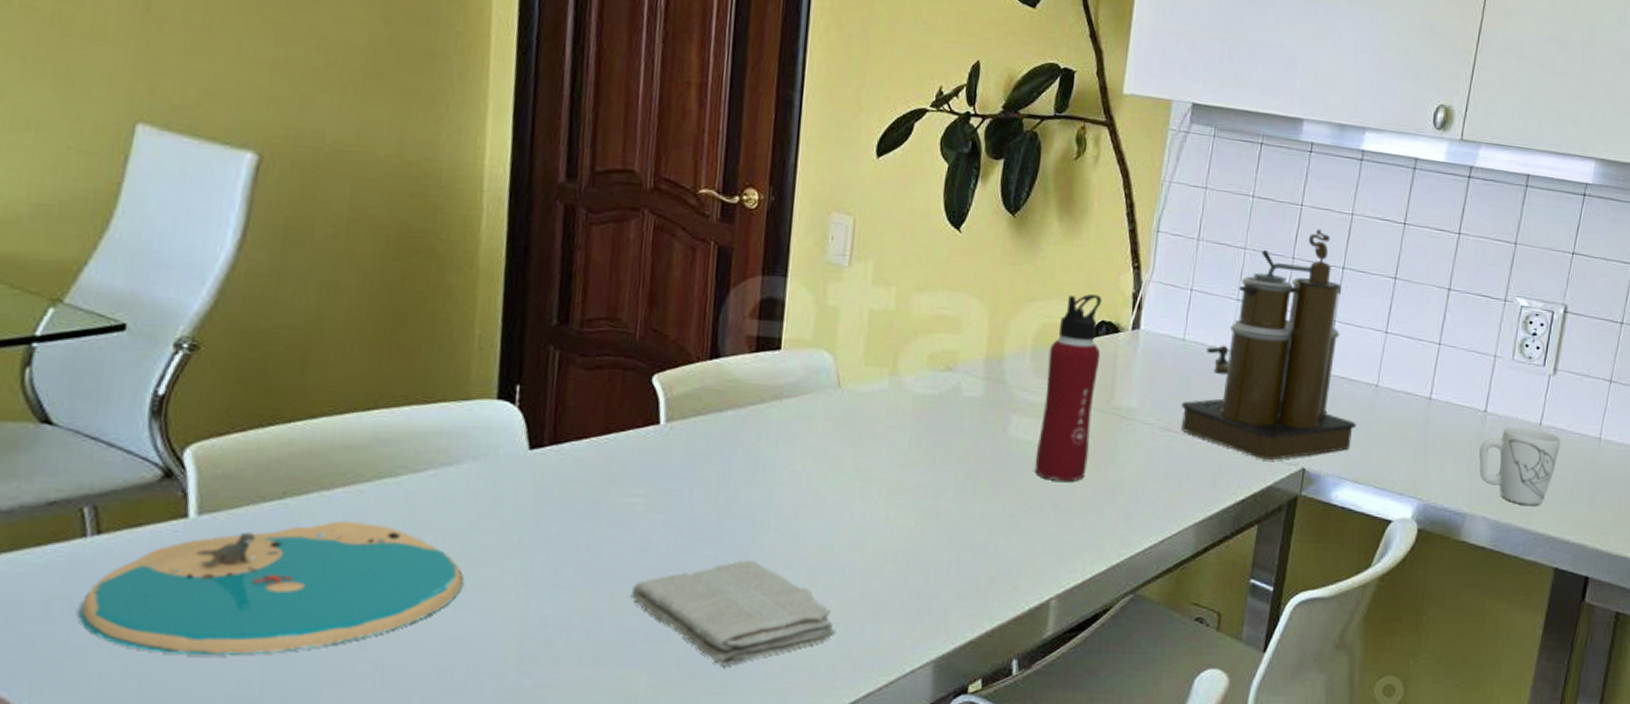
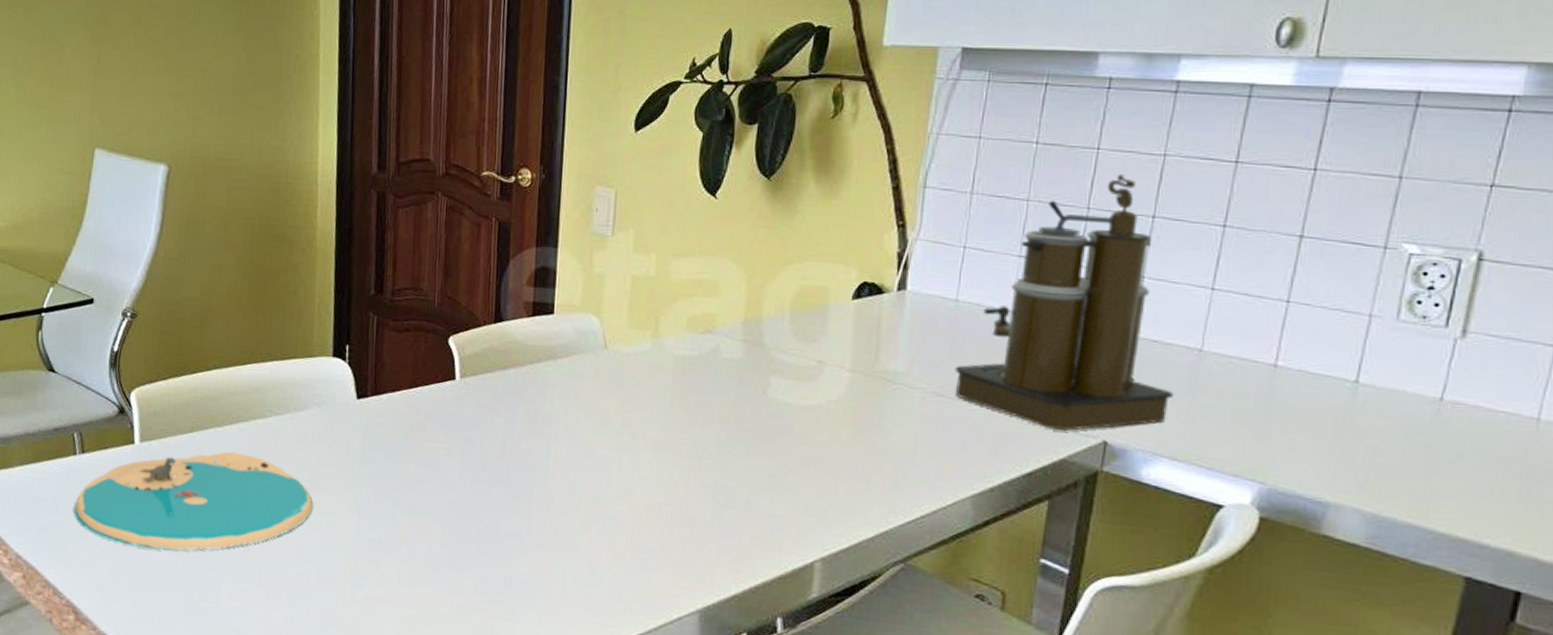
washcloth: present [630,559,836,666] -> none [436,502,609,596]
water bottle: present [1035,294,1103,482] -> none [796,255,864,445]
mug: present [1479,426,1561,505] -> none [1347,400,1474,499]

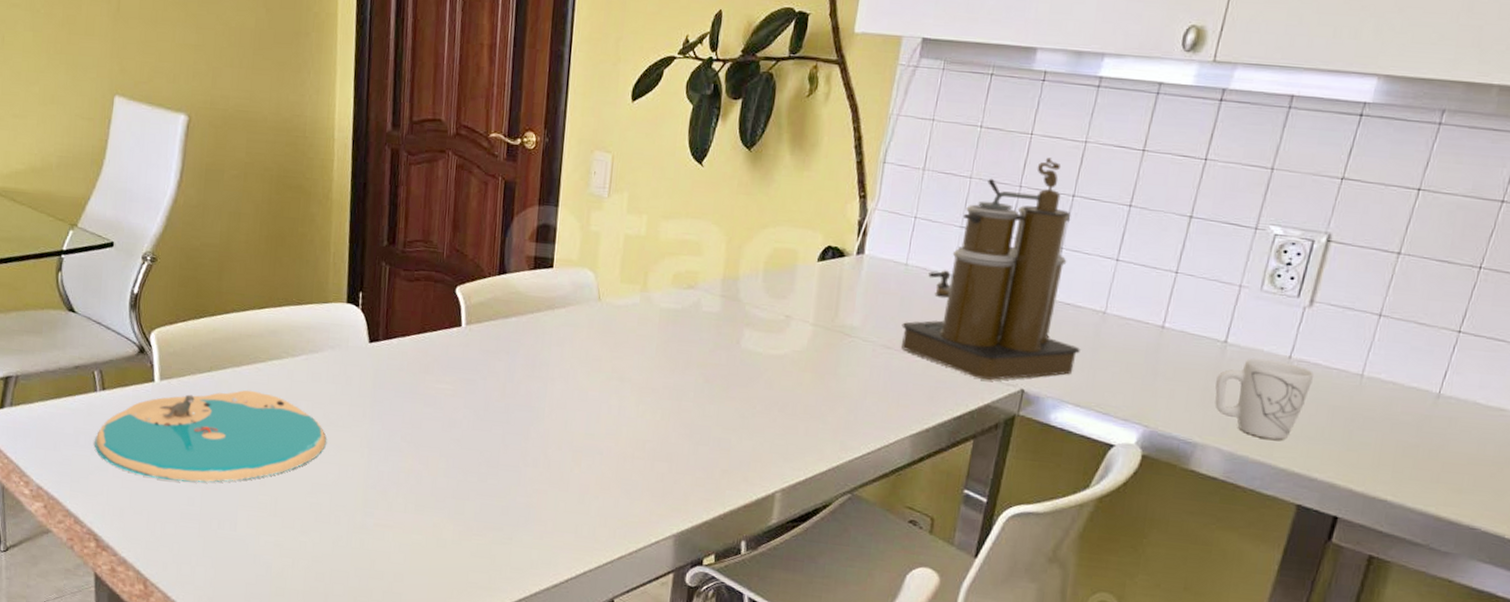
mug: none [1347,400,1474,499] -> present [1215,358,1314,440]

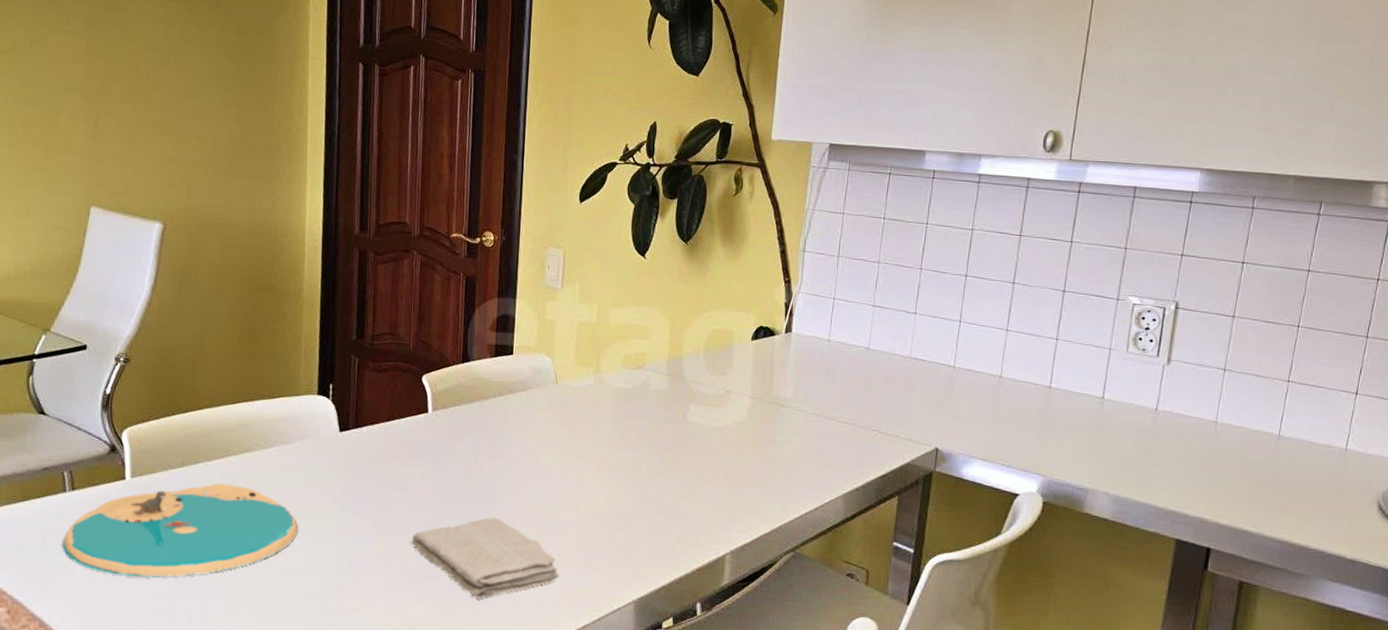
washcloth: none [441,439,596,523] -> present [411,517,560,599]
coffee maker: present [901,157,1080,380] -> none [828,243,983,441]
mug: present [1215,358,1314,440] -> none [1098,411,1177,482]

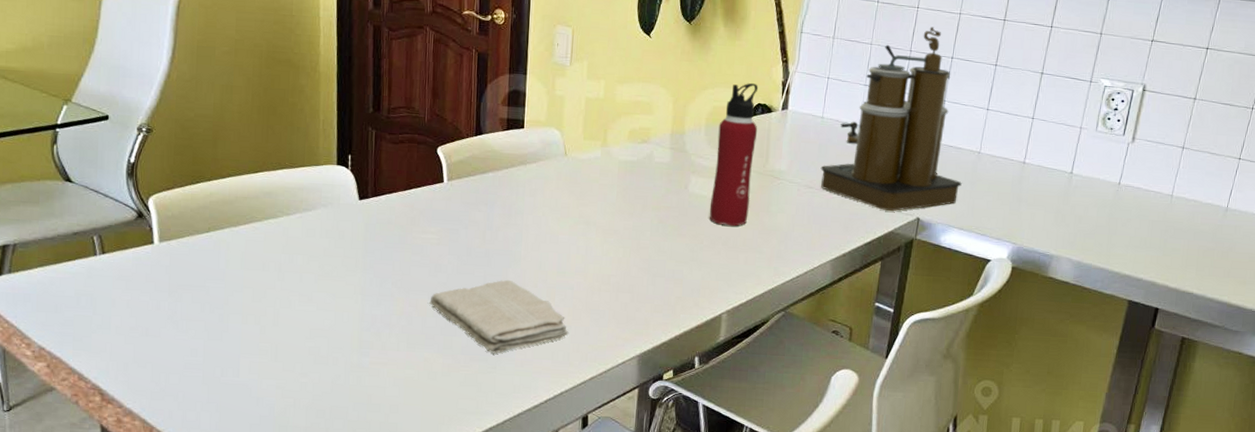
plate: present [62,483,299,578] -> none [96,247,323,335]
water bottle: none [709,305,760,458] -> present [709,83,759,226]
coffee maker: none [828,243,983,441] -> present [820,27,962,211]

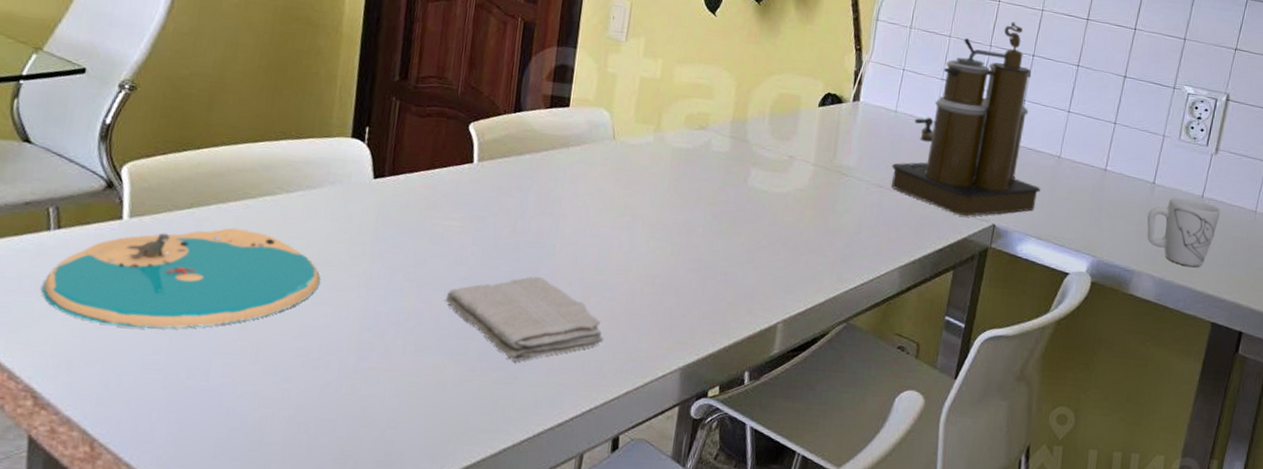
plate: none [96,247,323,335] -> present [42,227,321,329]
water bottle: present [709,83,759,226] -> none [769,70,829,226]
mug: none [1065,185,1137,250] -> present [1147,197,1220,267]

